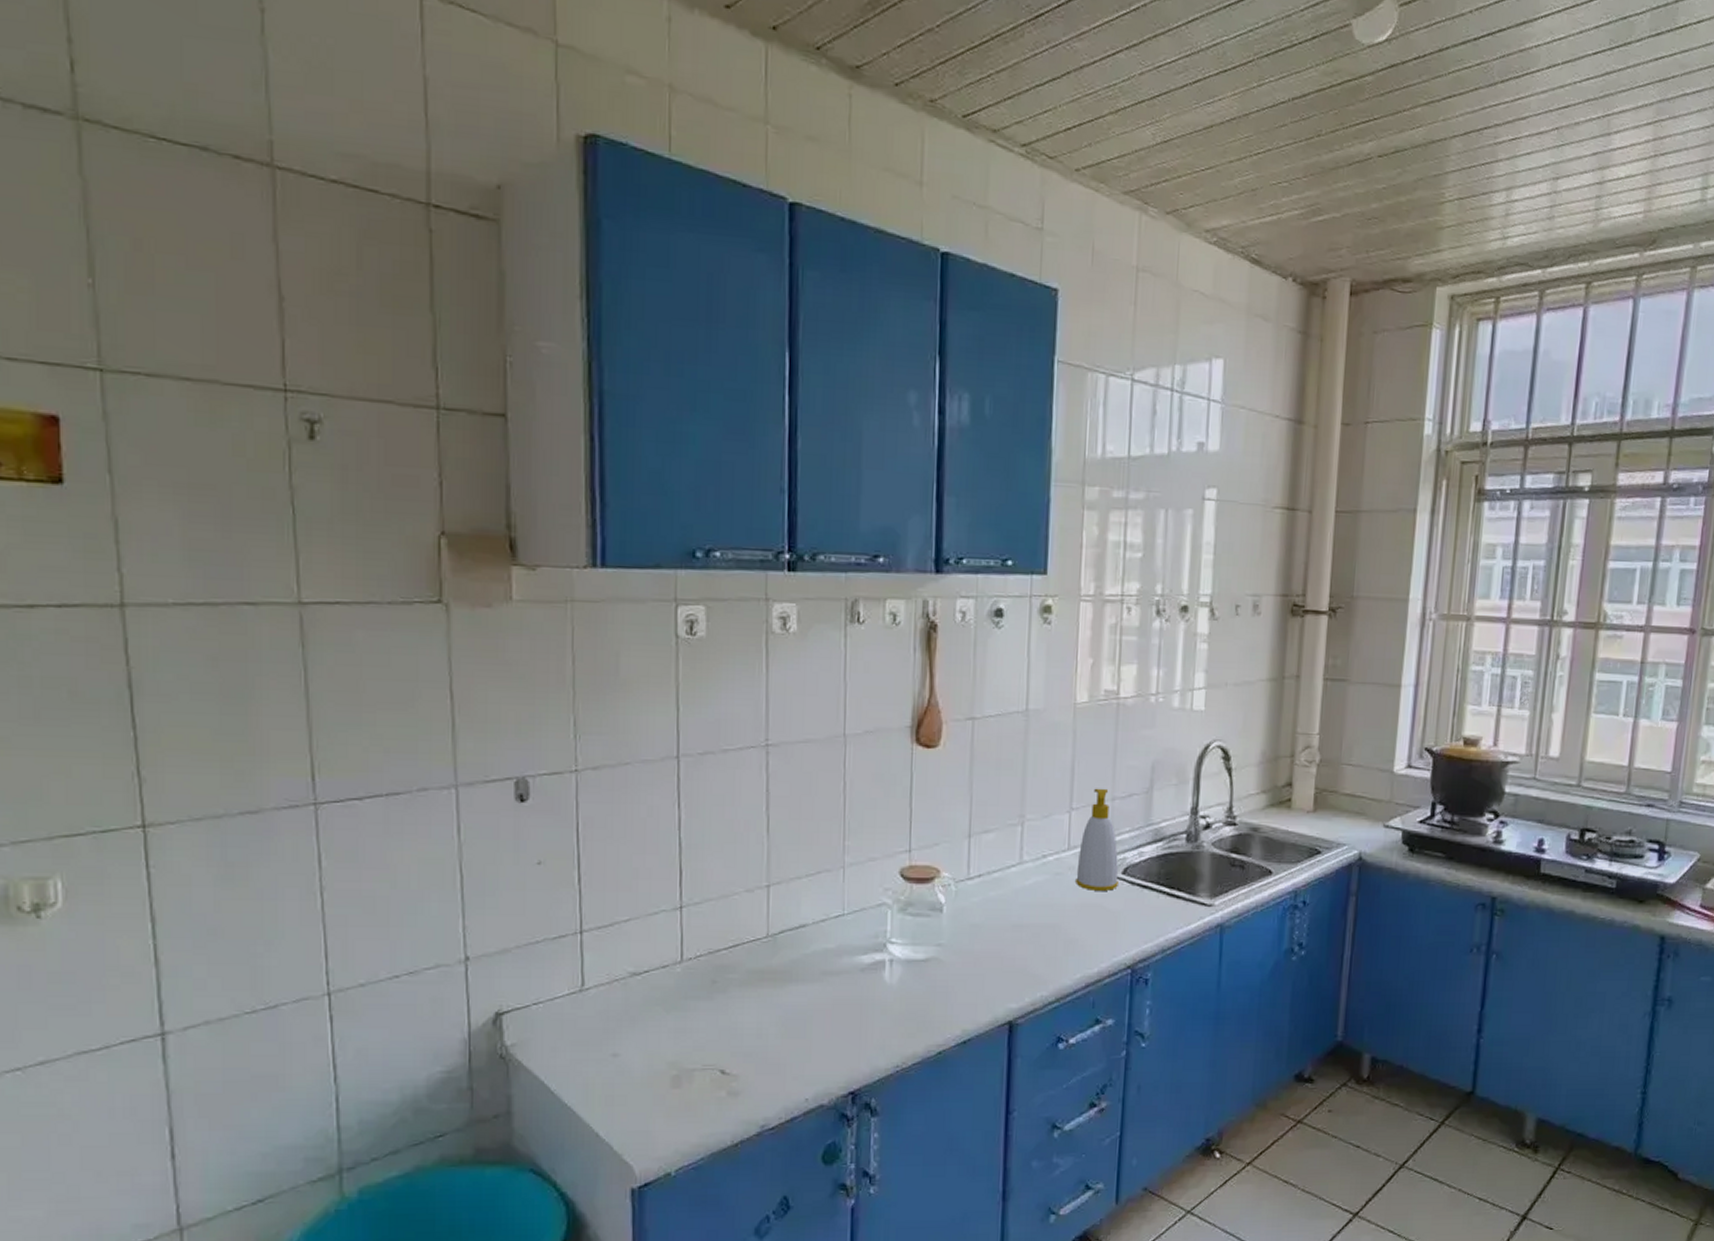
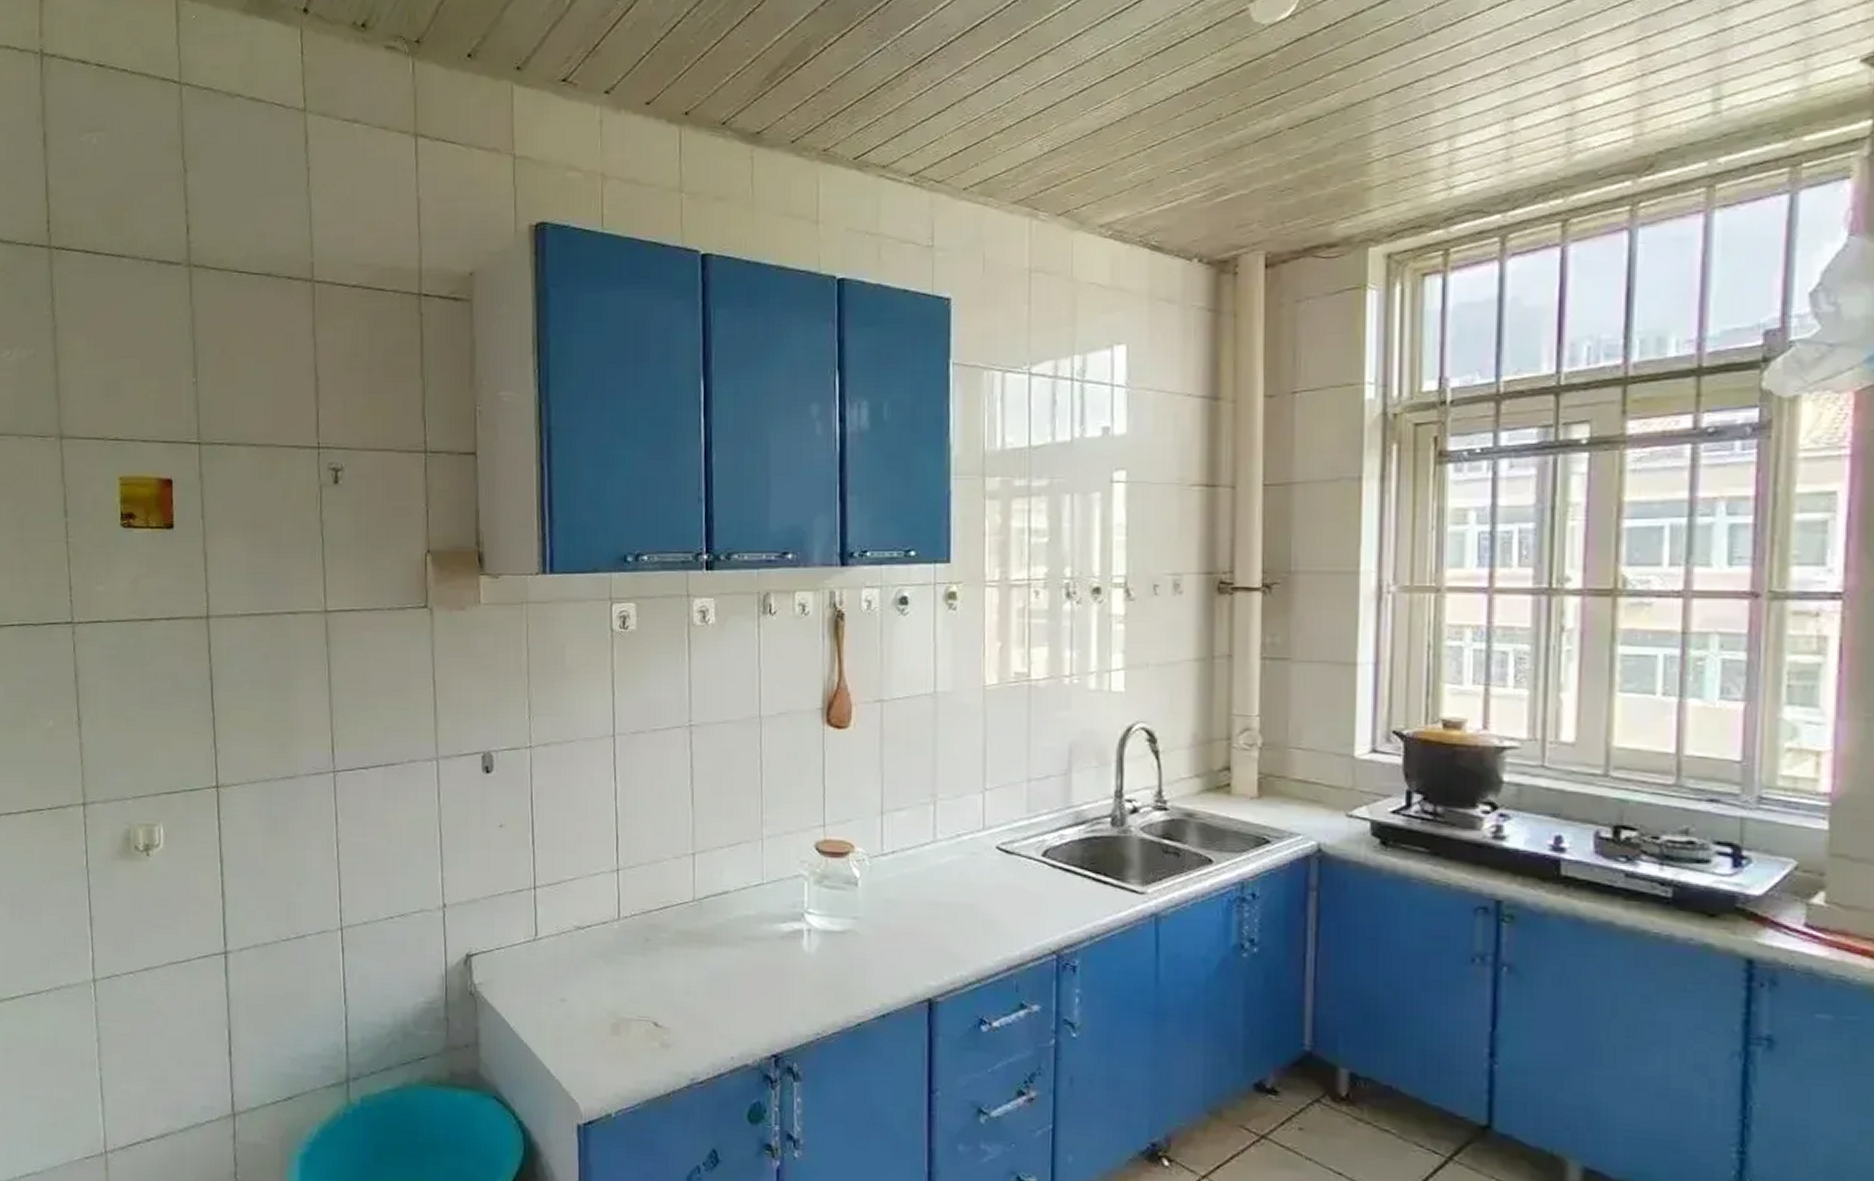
soap bottle: present [1076,788,1118,891] -> none [993,769,1038,873]

